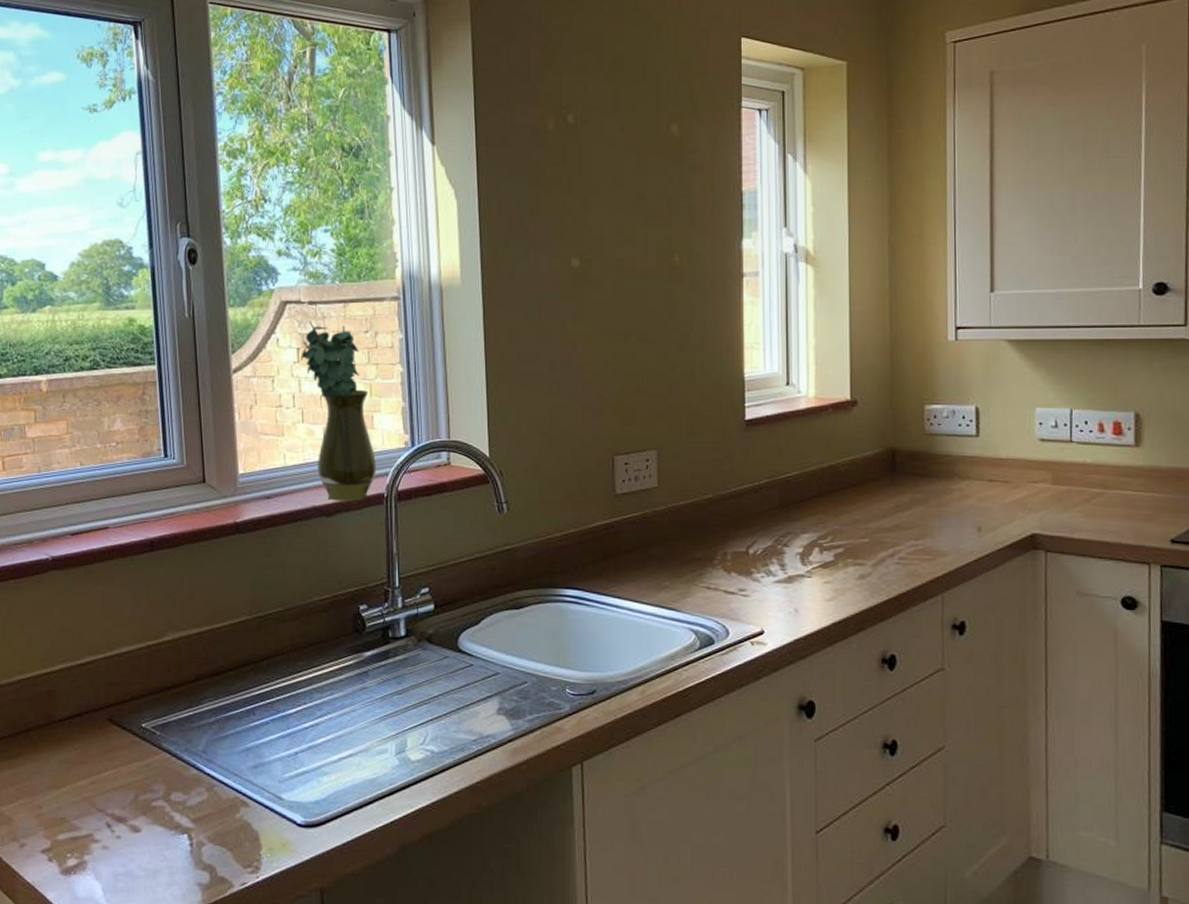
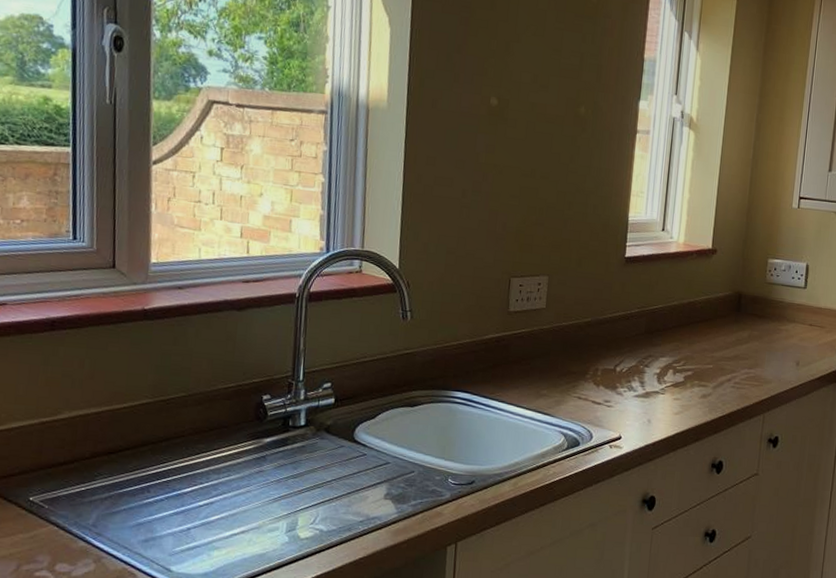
vase: present [300,321,377,501] -> none [223,122,291,299]

